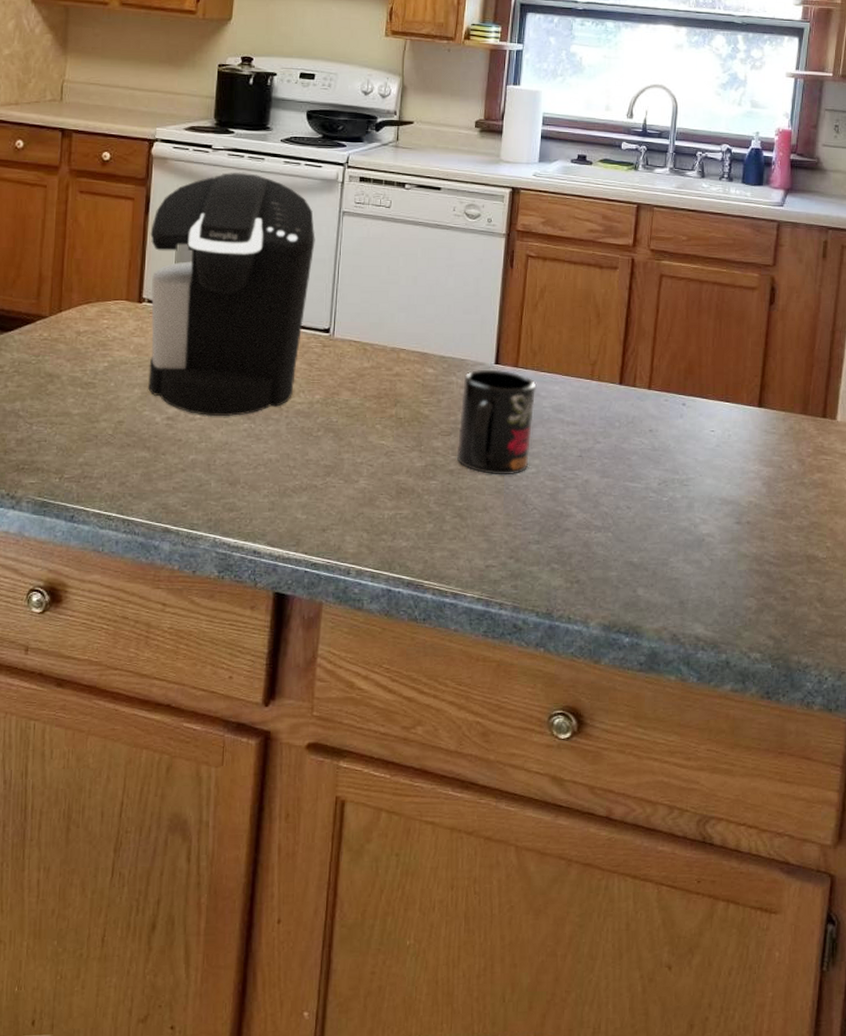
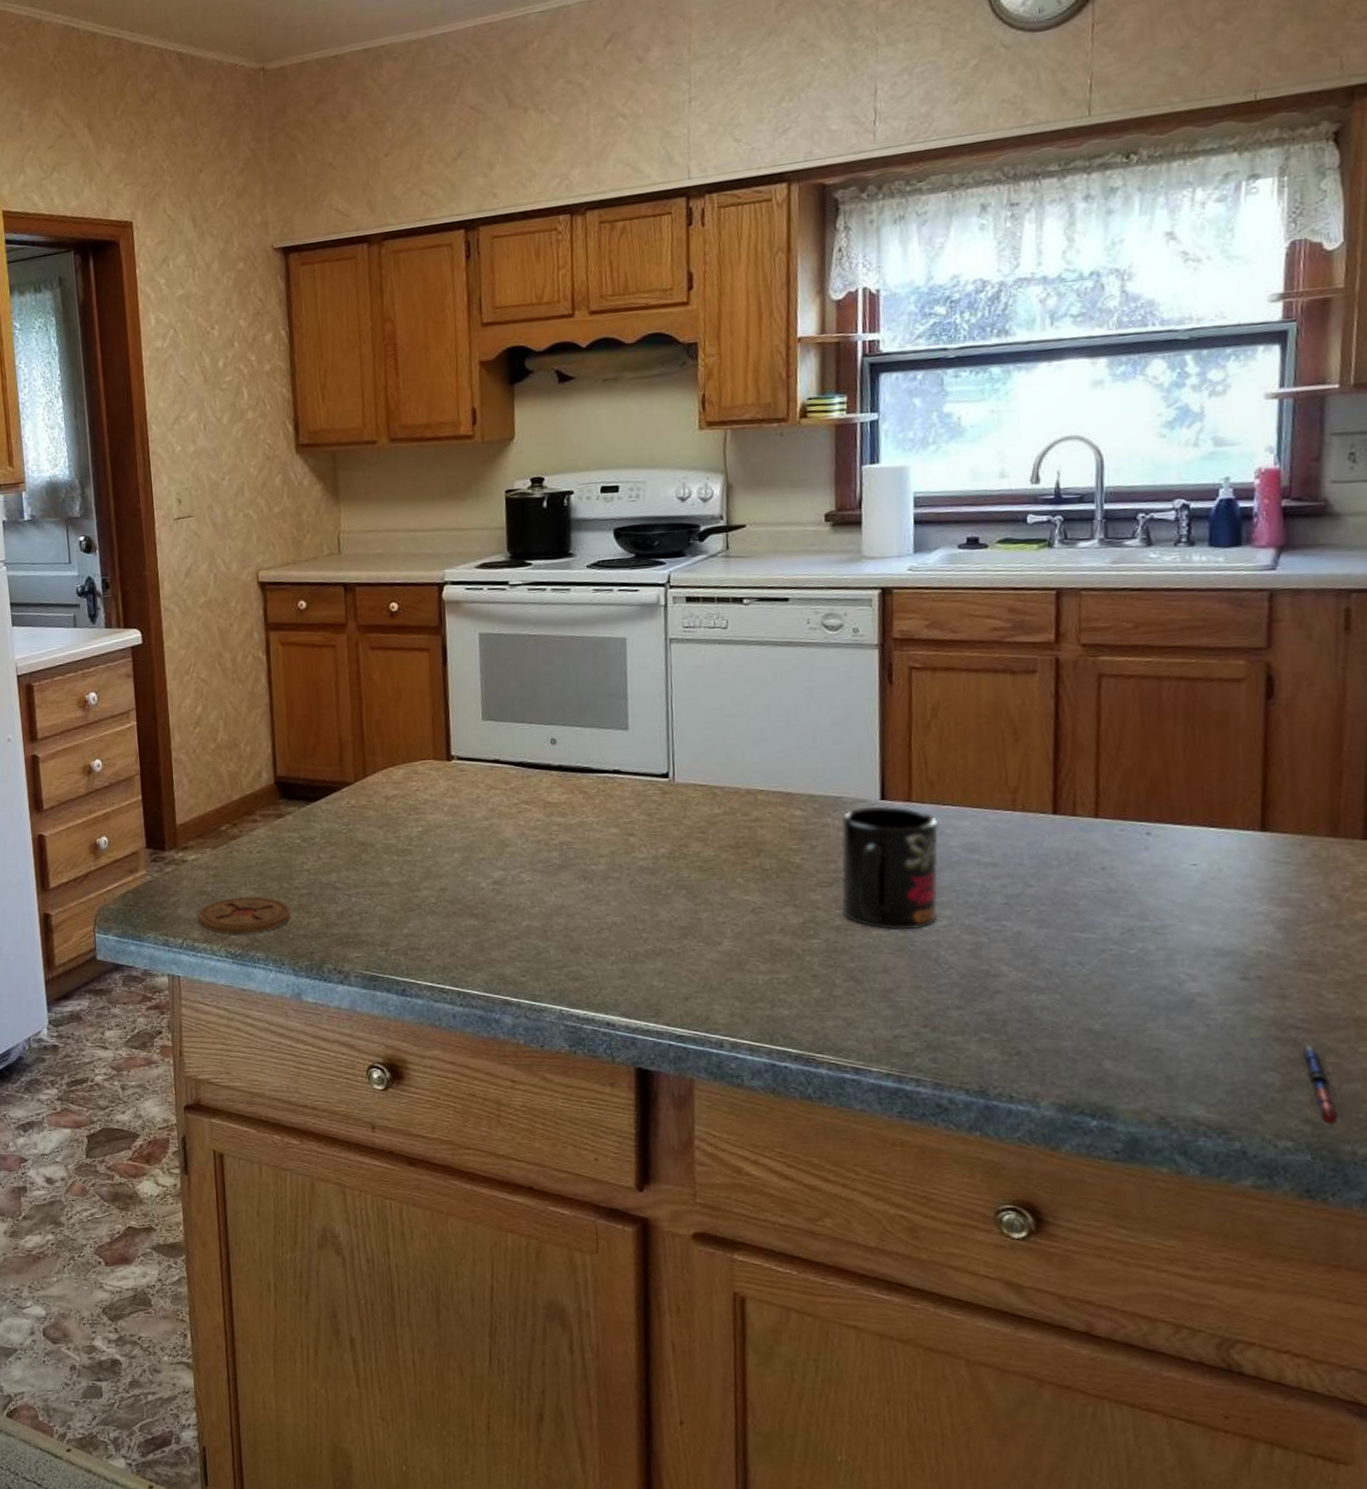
coffee maker: present [148,172,315,417] -> none [451,607,641,879]
pen: none [770,577,794,639] -> present [1300,1045,1342,1124]

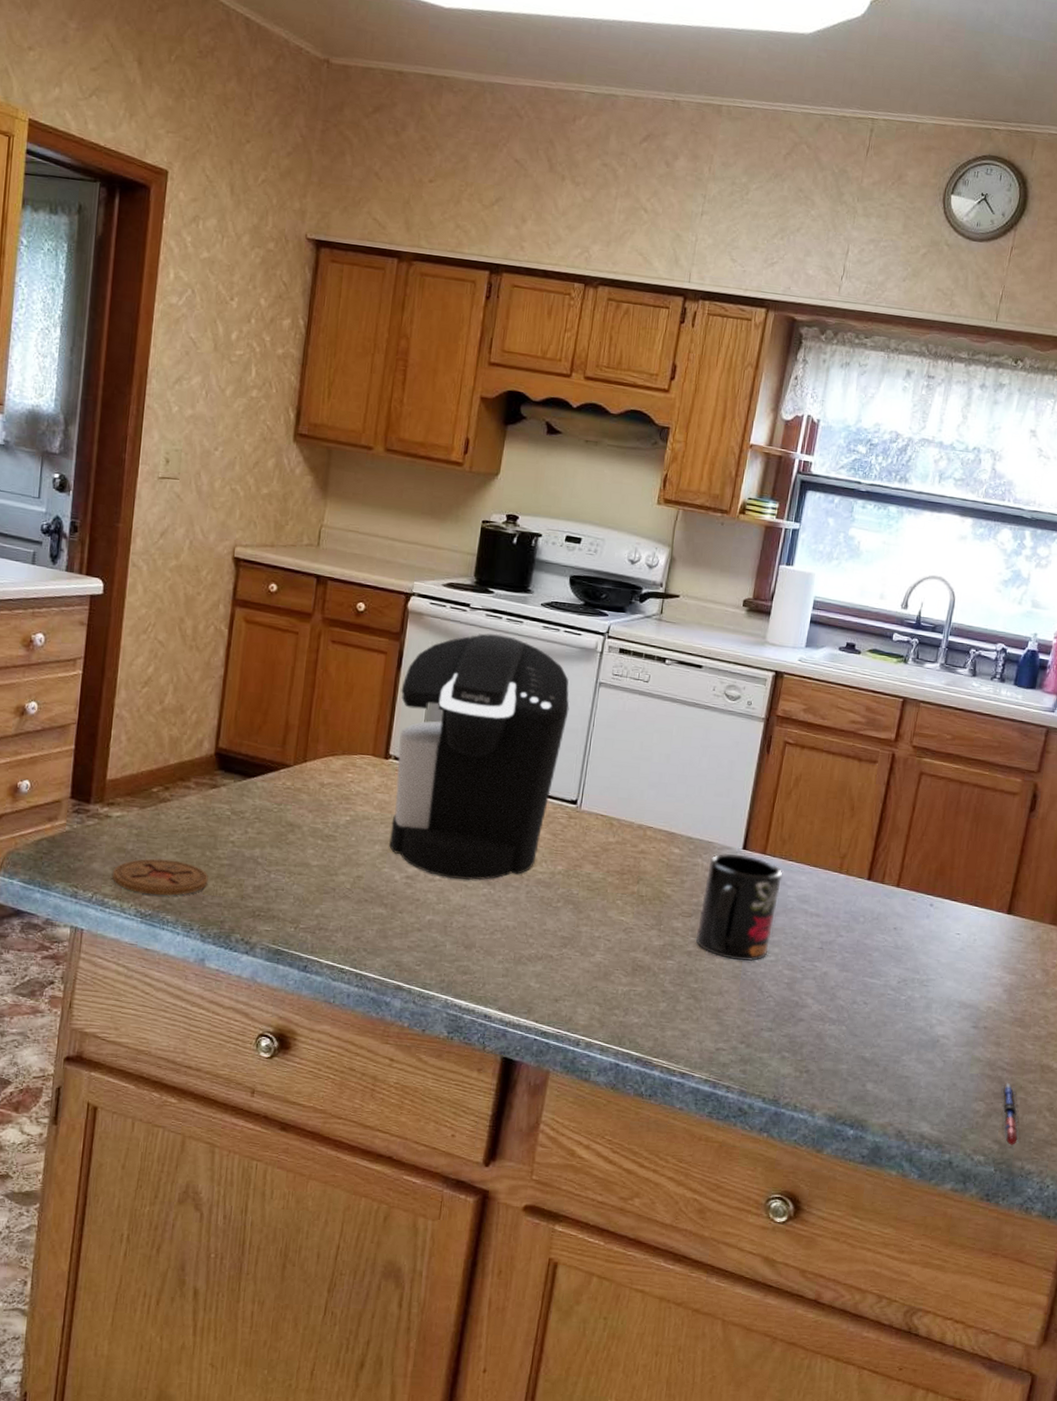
coffee maker: none [451,607,641,879] -> present [389,633,569,881]

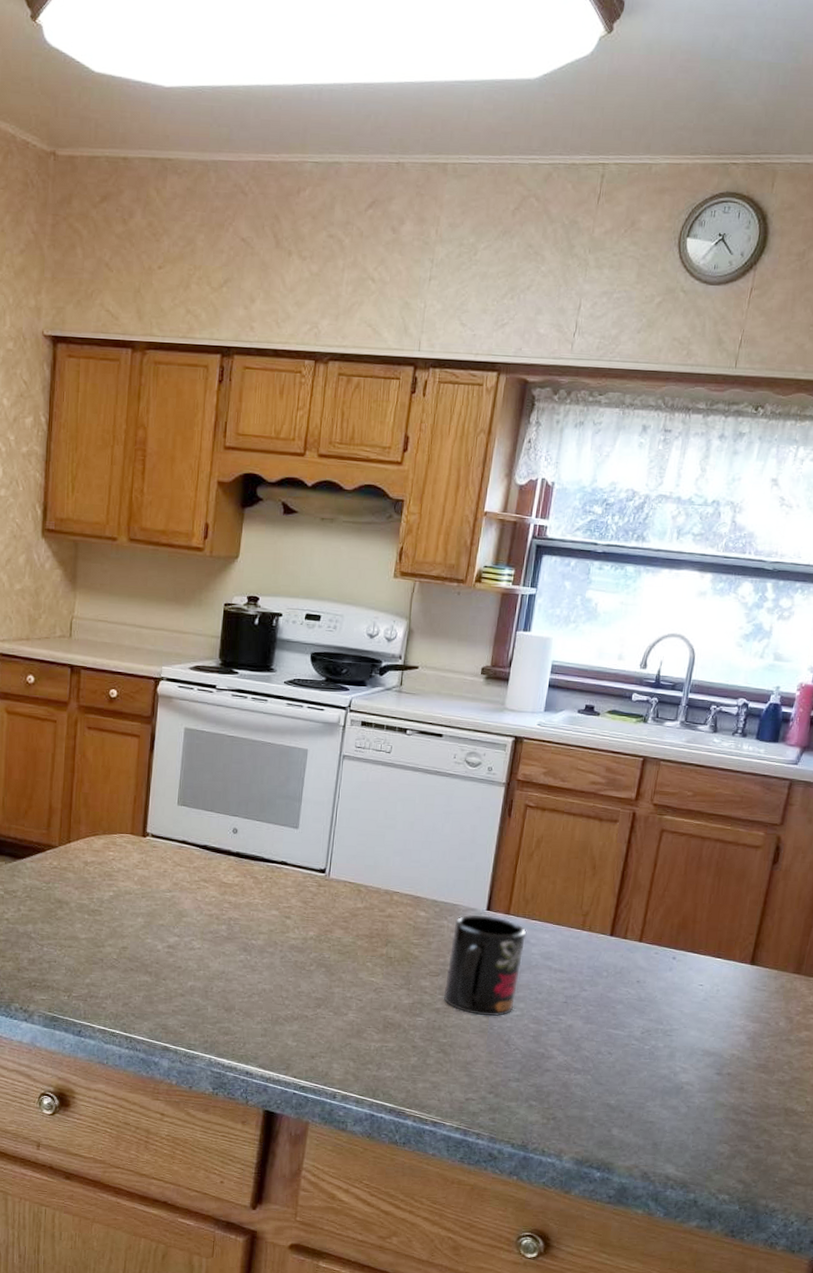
coffee maker: present [389,633,569,881] -> none [151,712,315,948]
pen: present [1001,1083,1020,1145] -> none [745,1126,764,1185]

